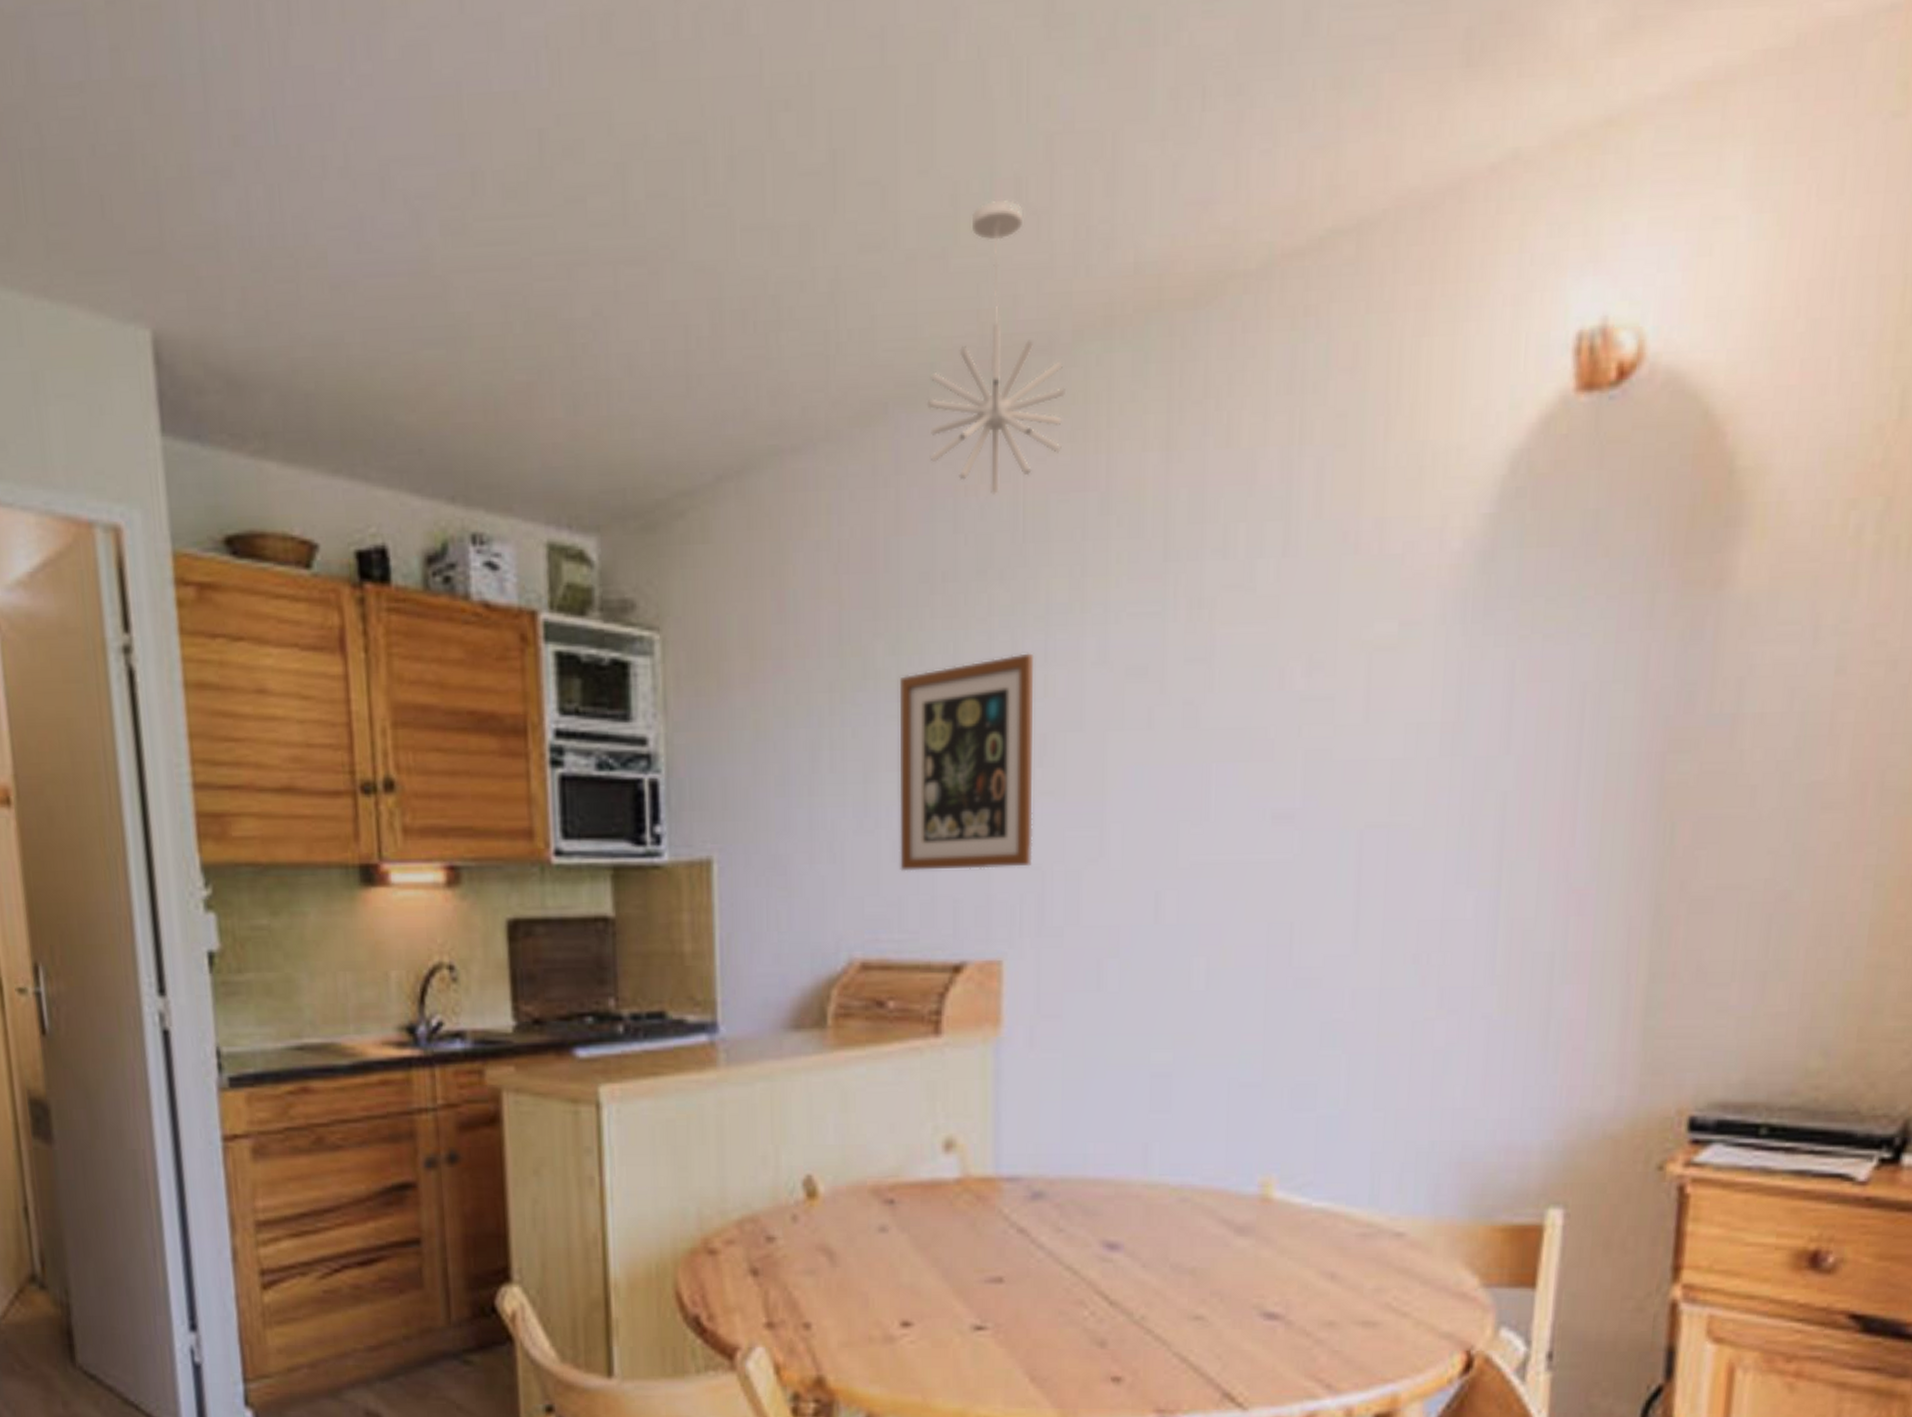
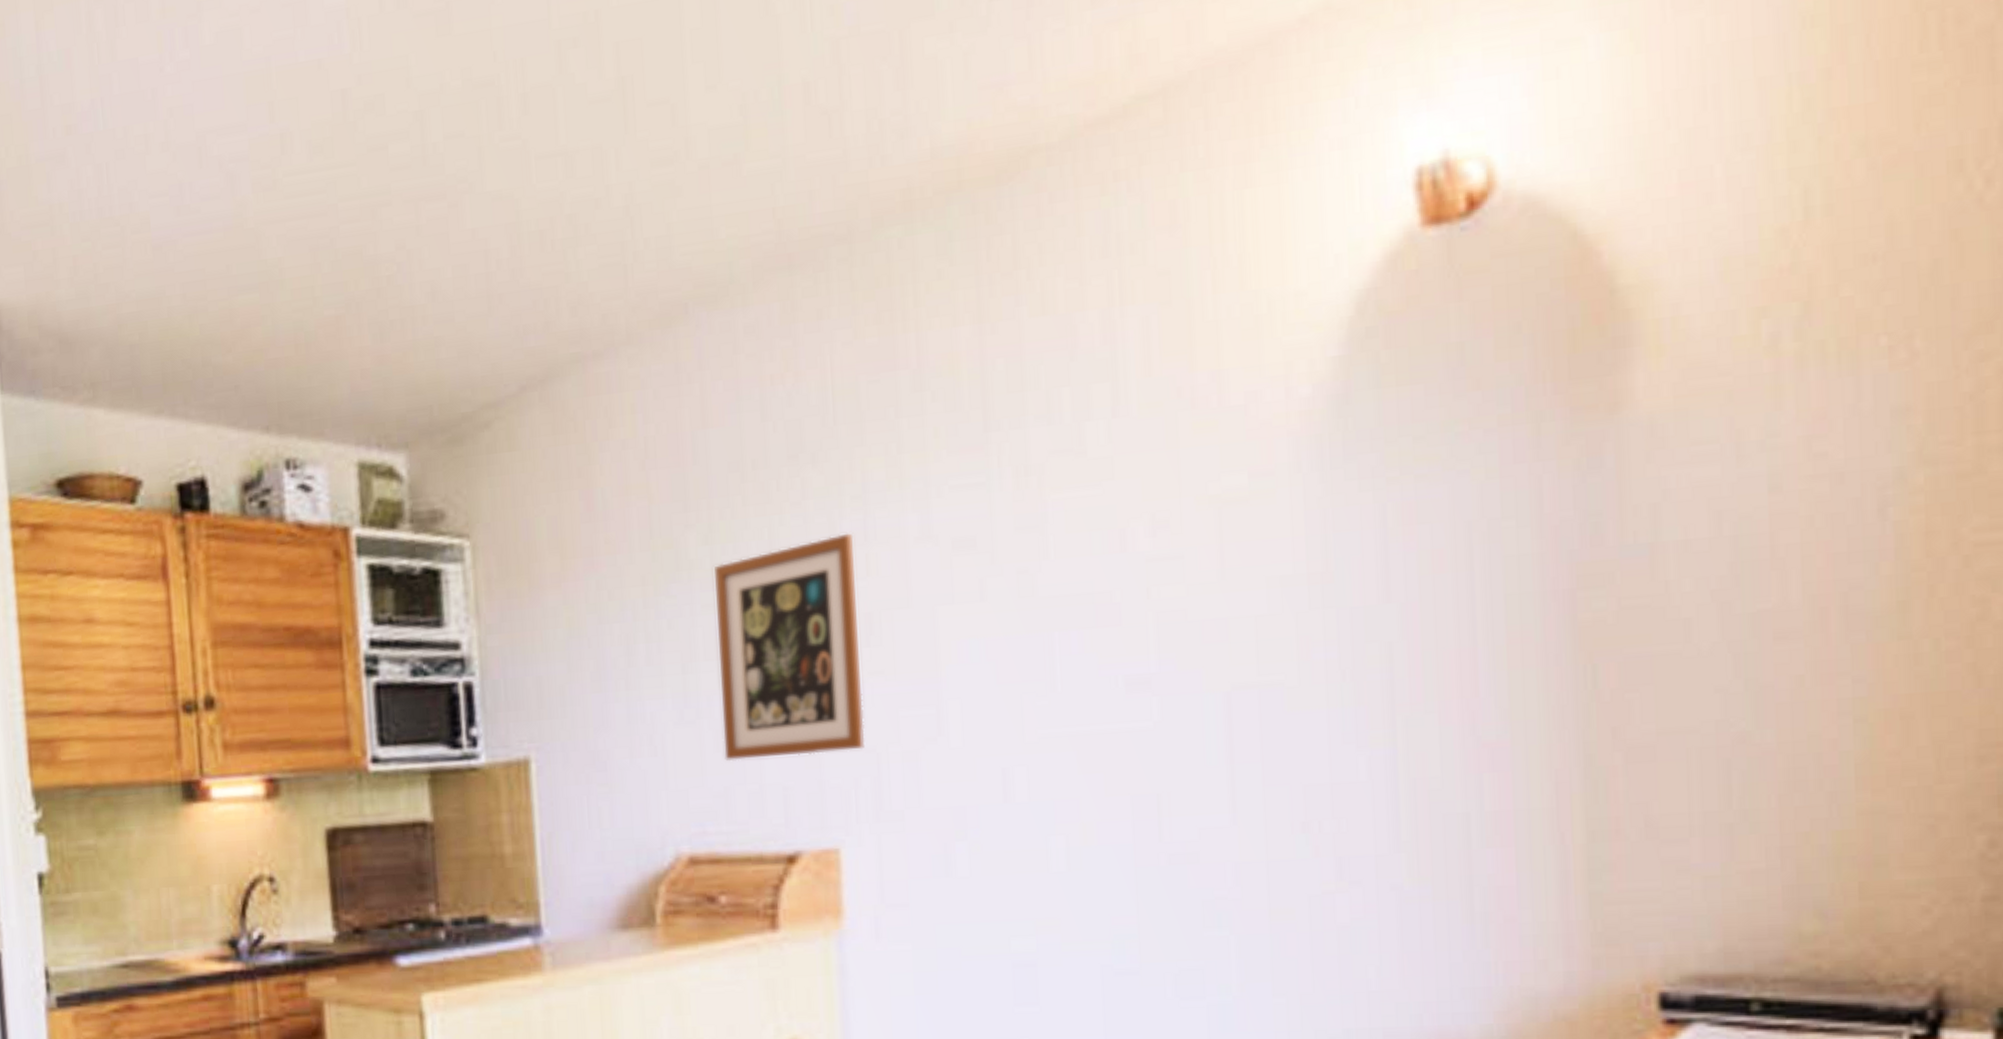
pendant light: present [926,200,1065,495] -> none [727,103,868,381]

